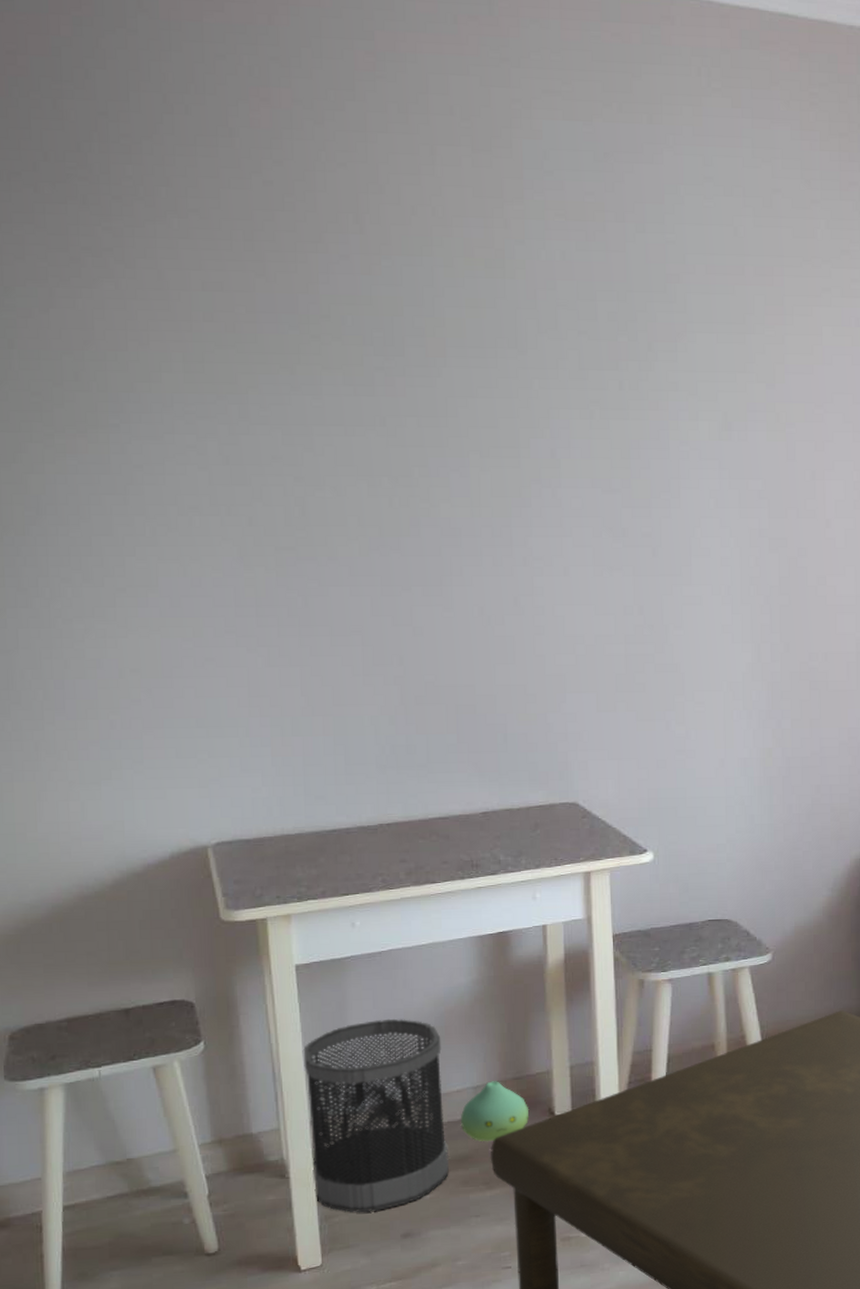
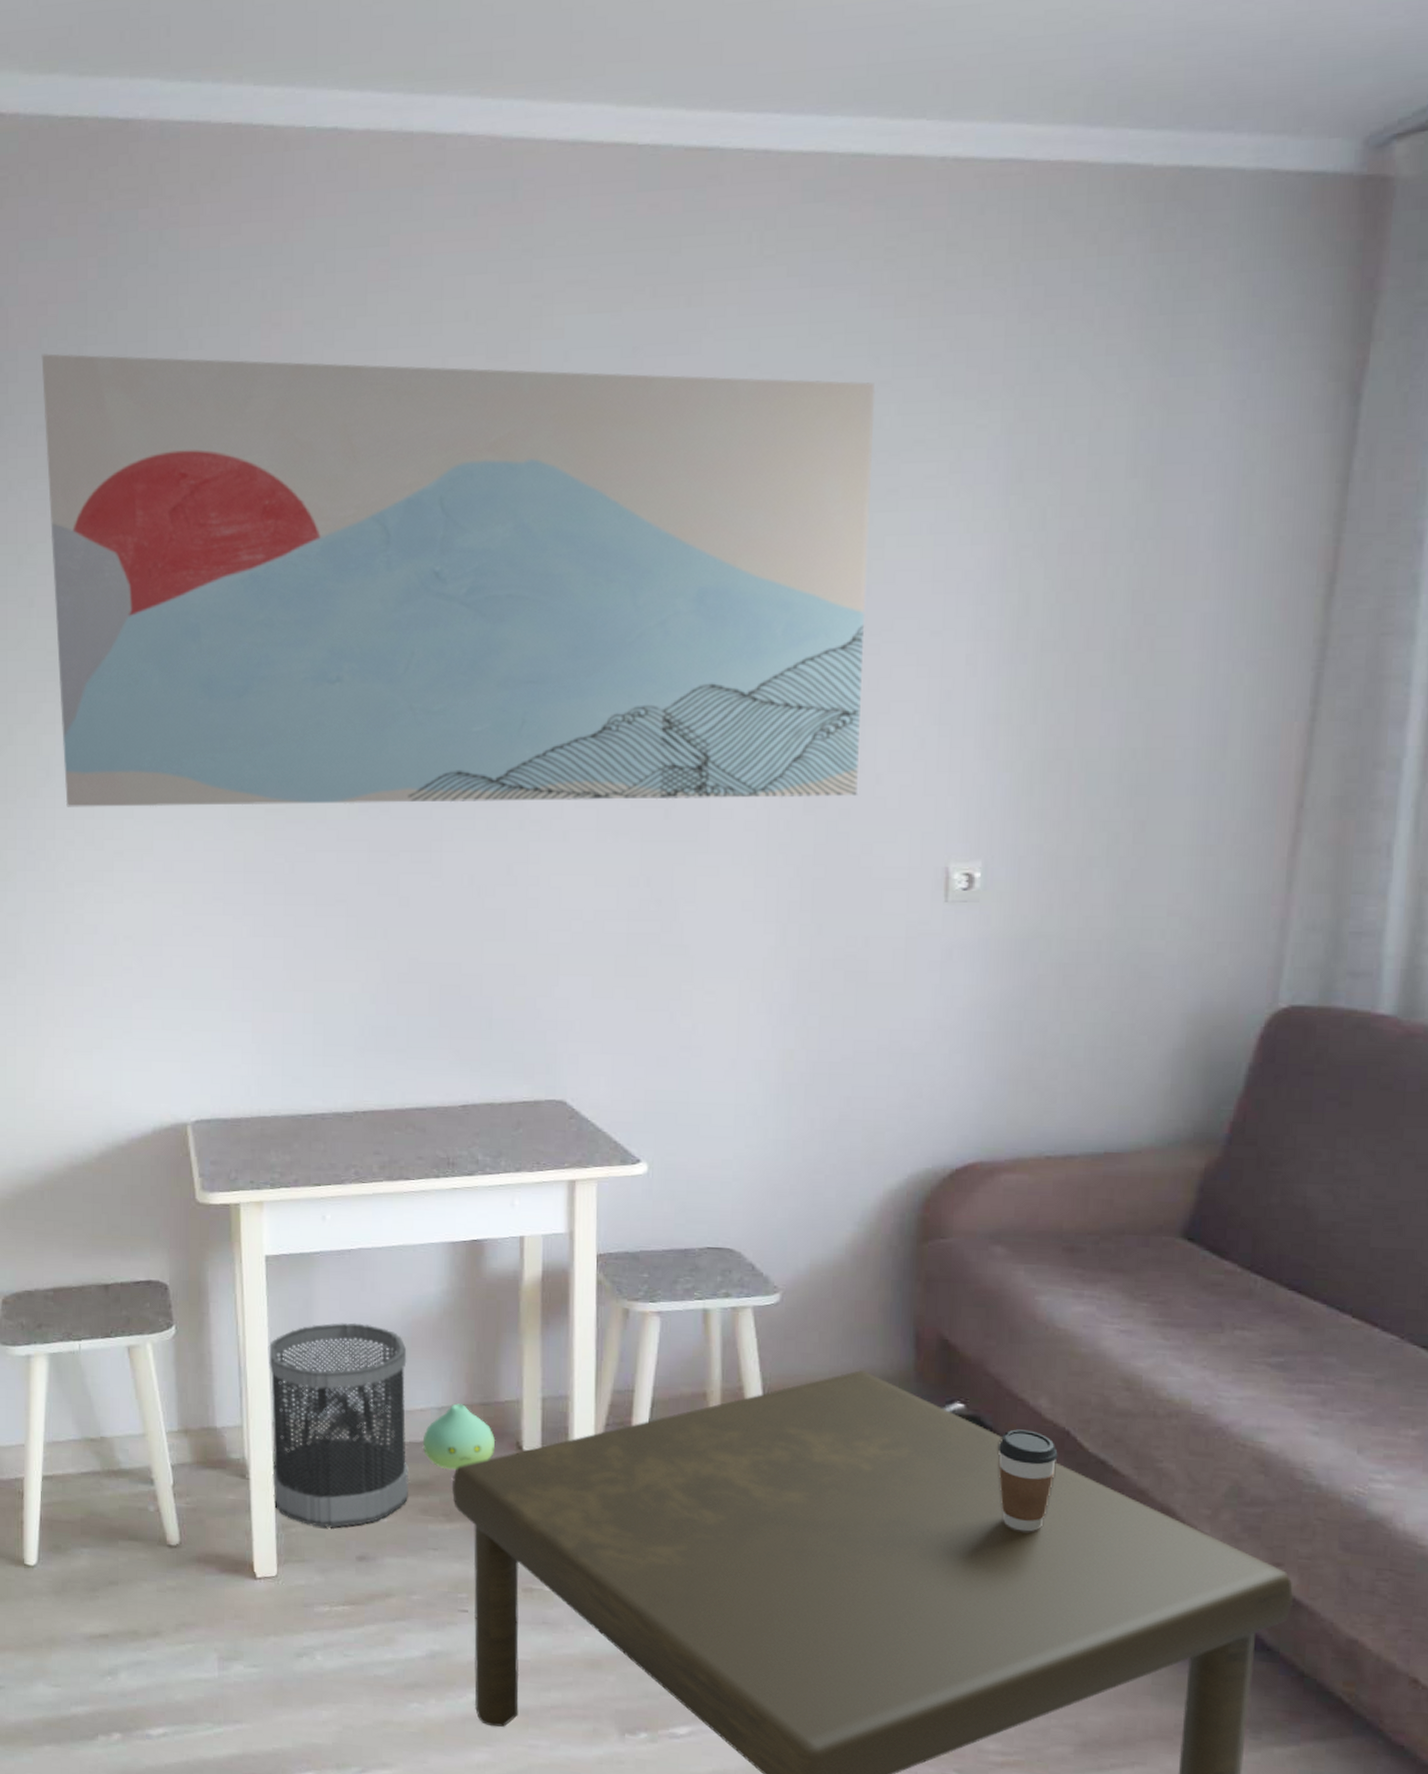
wall art: none [12,102,812,545] -> present [41,354,876,807]

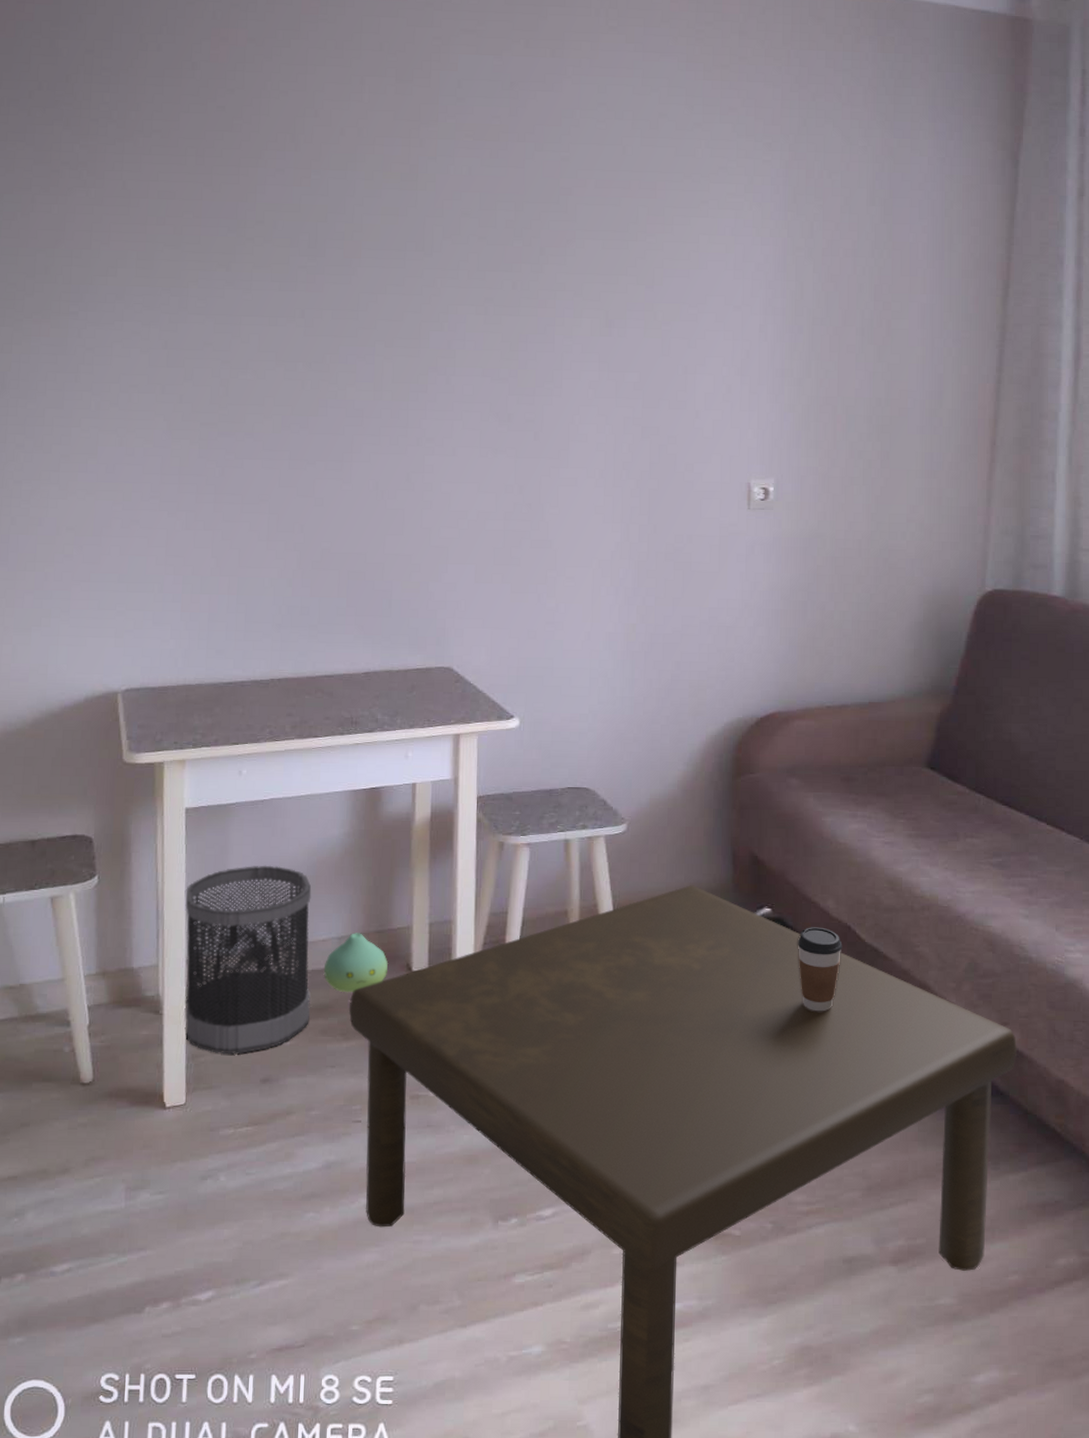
wall art: present [41,354,876,807] -> none [16,42,691,427]

